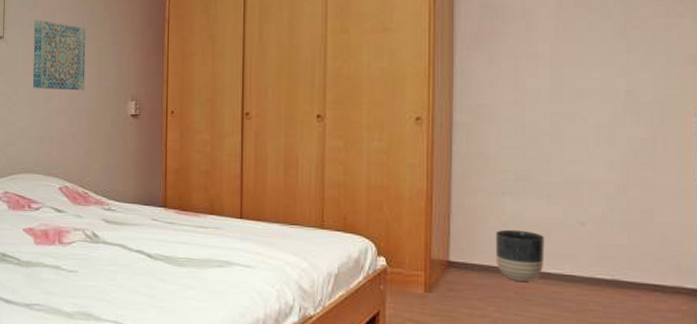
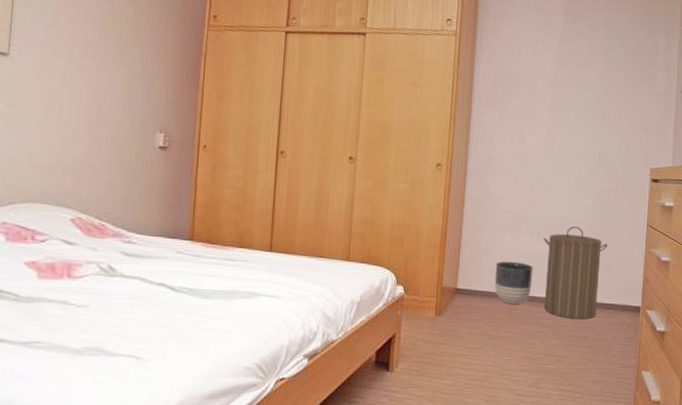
wall art: present [32,19,86,91] -> none [43,39,112,119]
laundry hamper: none [555,185,647,304] -> present [543,225,608,320]

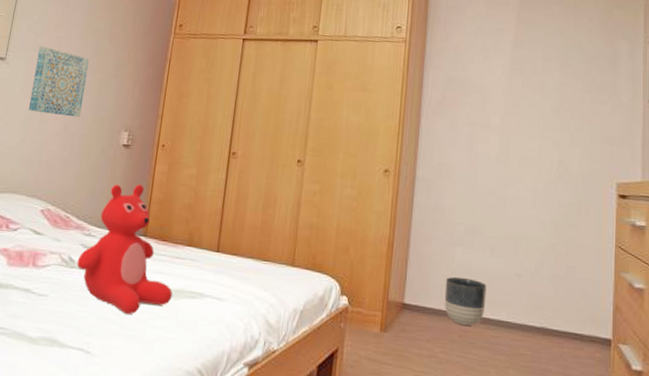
wall art: none [43,39,112,119] -> present [28,46,90,118]
teddy bear: none [118,188,225,318] -> present [76,184,173,314]
laundry hamper: present [543,225,608,320] -> none [497,242,571,350]

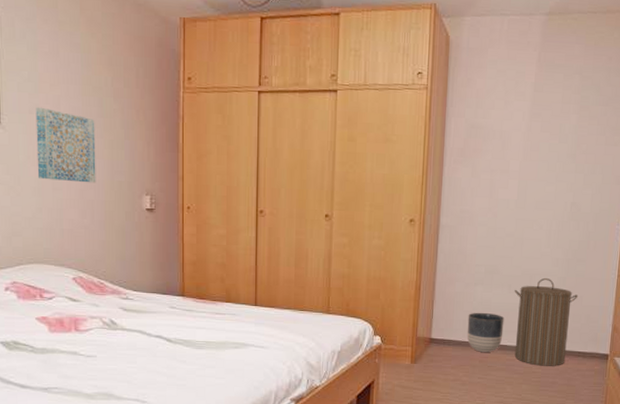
teddy bear: present [76,184,173,314] -> none [119,247,217,366]
laundry hamper: none [497,242,571,350] -> present [514,277,579,366]

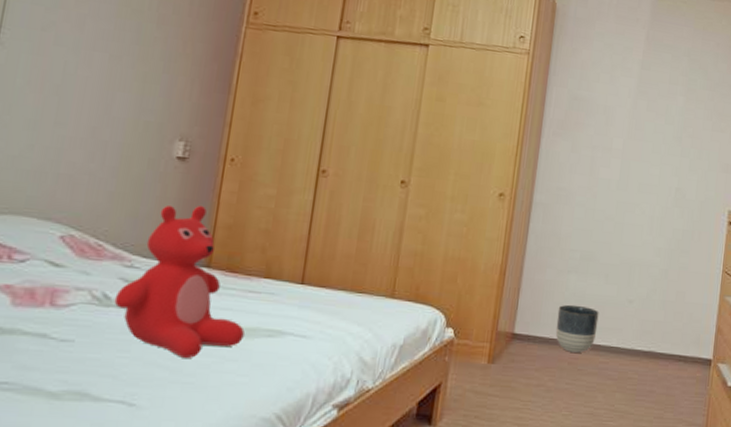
wall art: present [35,107,96,183] -> none [36,24,128,121]
teddy bear: none [119,247,217,366] -> present [114,204,245,358]
laundry hamper: present [514,277,579,366] -> none [608,268,681,372]

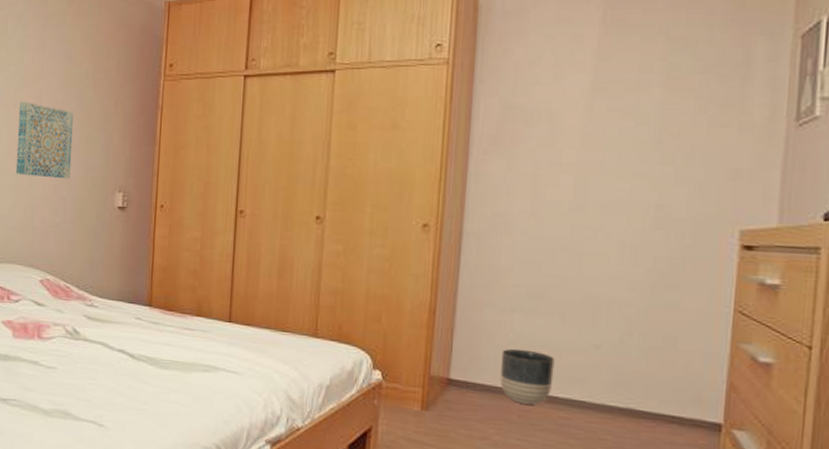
wall art: none [36,24,128,121] -> present [15,101,74,179]
teddy bear: present [114,204,245,358] -> none [81,250,184,388]

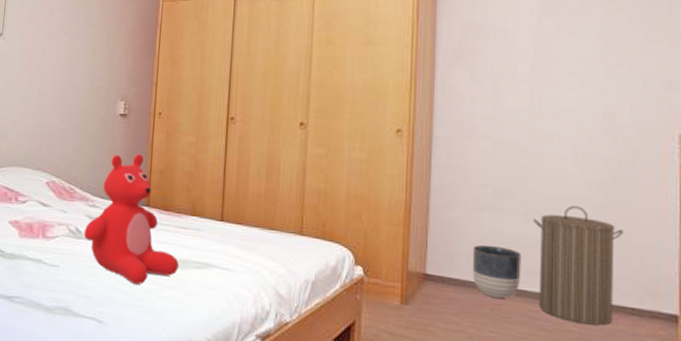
wall art: present [15,101,74,179] -> none [27,19,82,89]
teddy bear: none [81,250,184,388] -> present [83,154,179,285]
laundry hamper: none [569,307,670,434] -> present [533,205,624,326]

